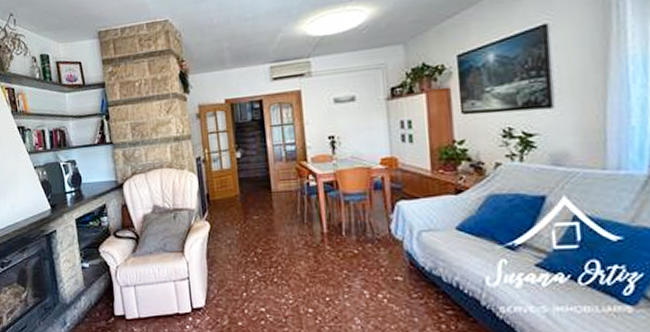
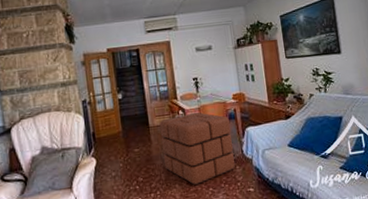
pouf: none [283,178,379,264] -> present [159,112,235,185]

